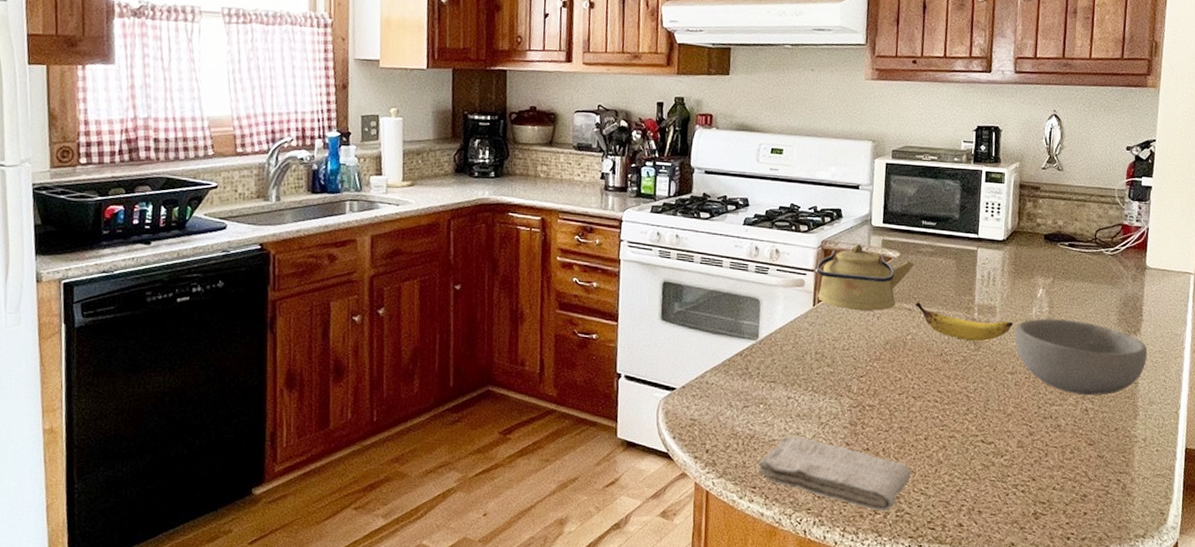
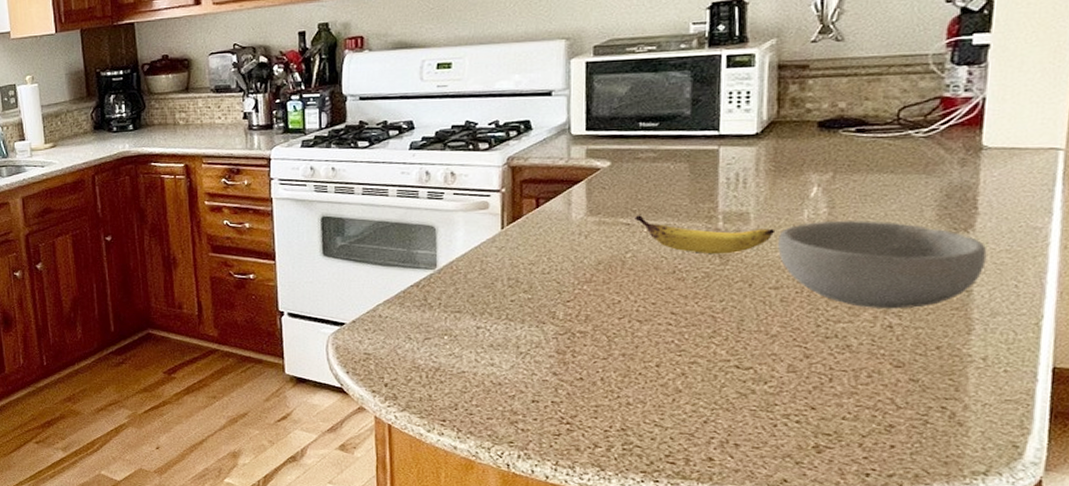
washcloth: present [758,435,911,511] -> none [447,366,640,445]
kettle: present [816,244,915,311] -> none [503,156,632,230]

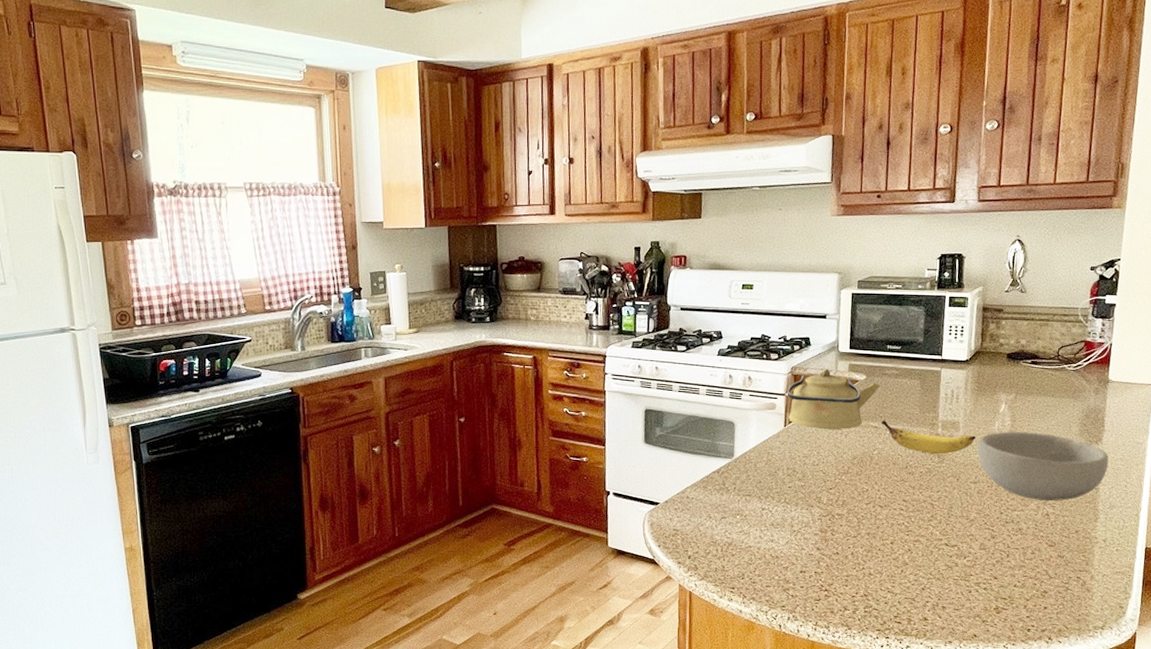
kettle: none [503,156,632,230] -> present [787,369,880,429]

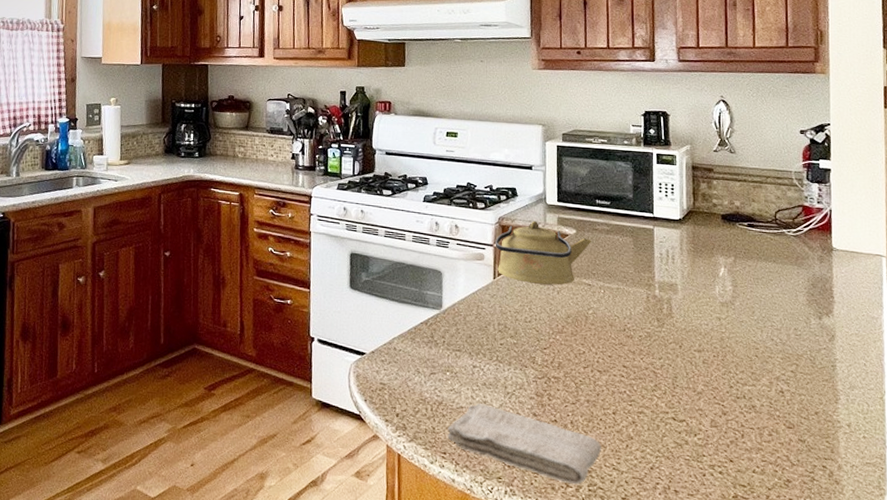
washcloth: none [736,542,878,608] -> present [447,403,601,485]
banana: present [881,420,976,454] -> none [594,278,697,318]
bowl: present [977,432,1109,501] -> none [699,297,843,377]

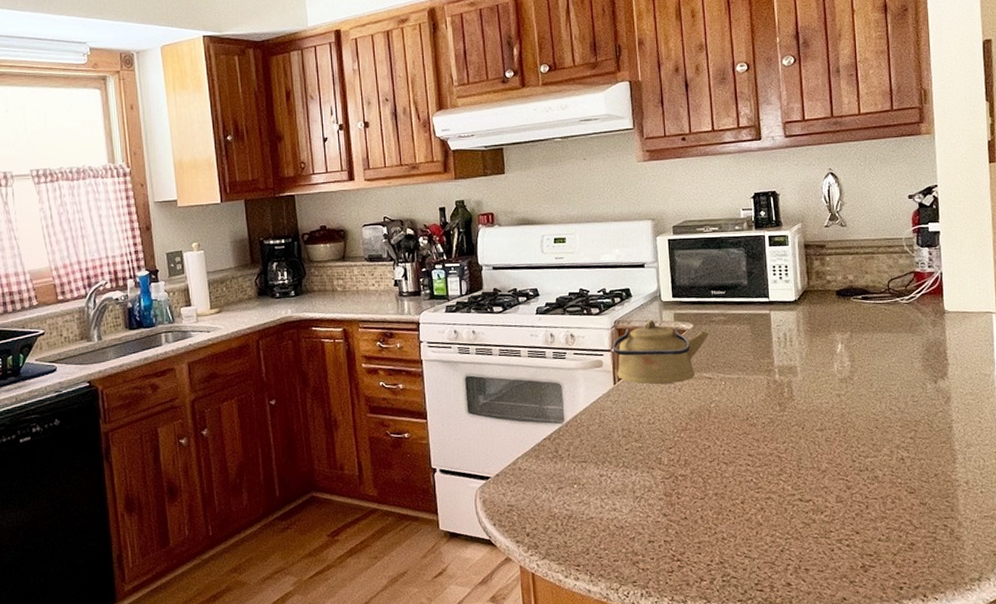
washcloth: present [447,403,601,485] -> none [579,511,732,578]

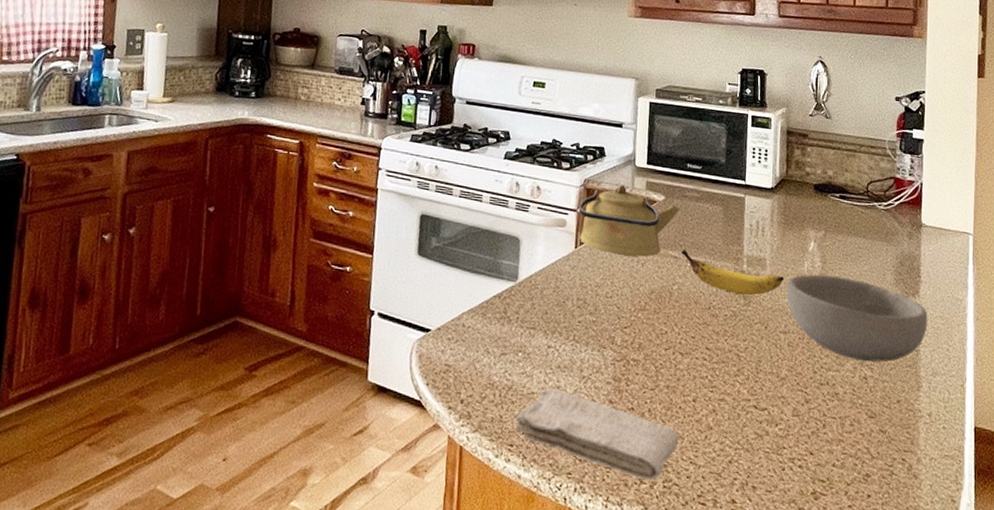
washcloth: none [579,511,732,578] -> present [515,389,679,481]
banana: none [714,370,816,403] -> present [681,249,785,296]
bowl: none [819,371,959,445] -> present [786,274,928,362]

